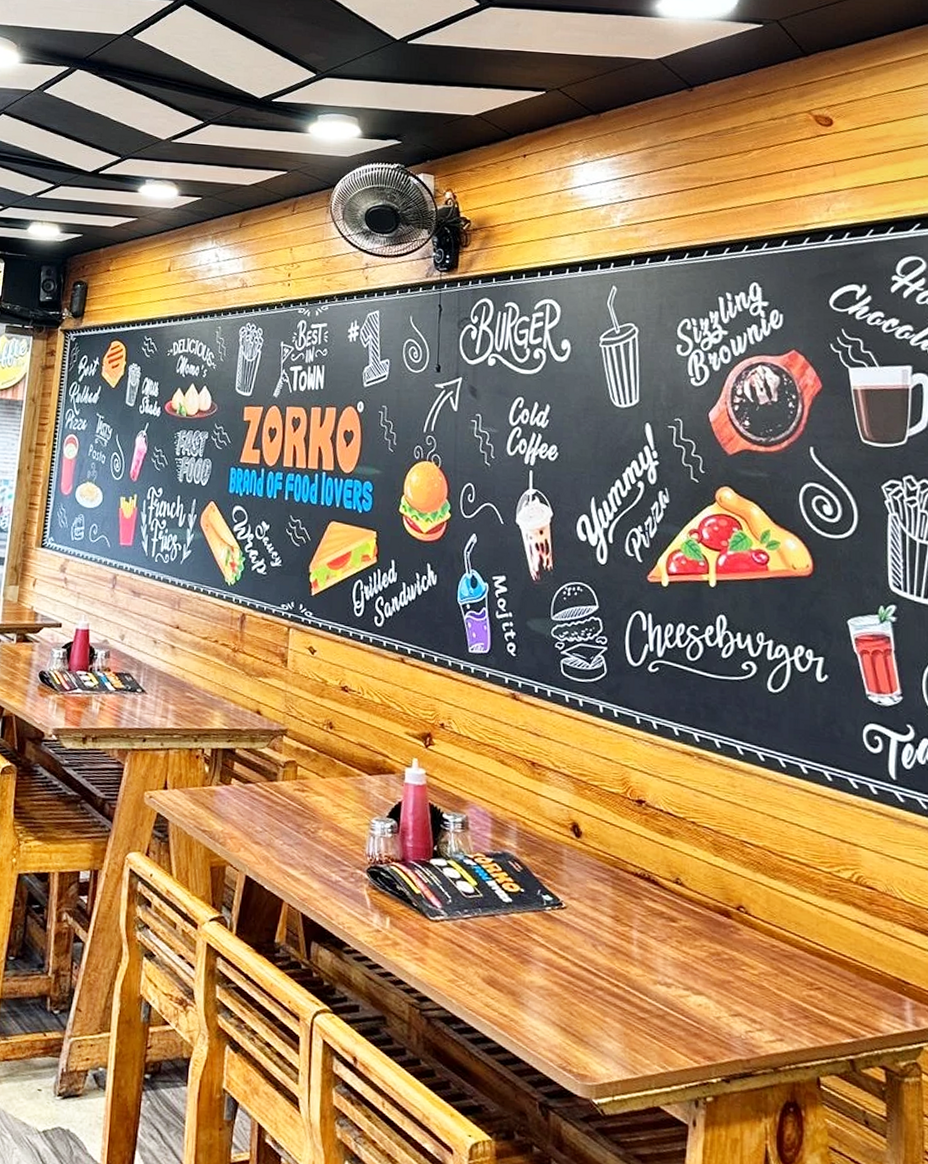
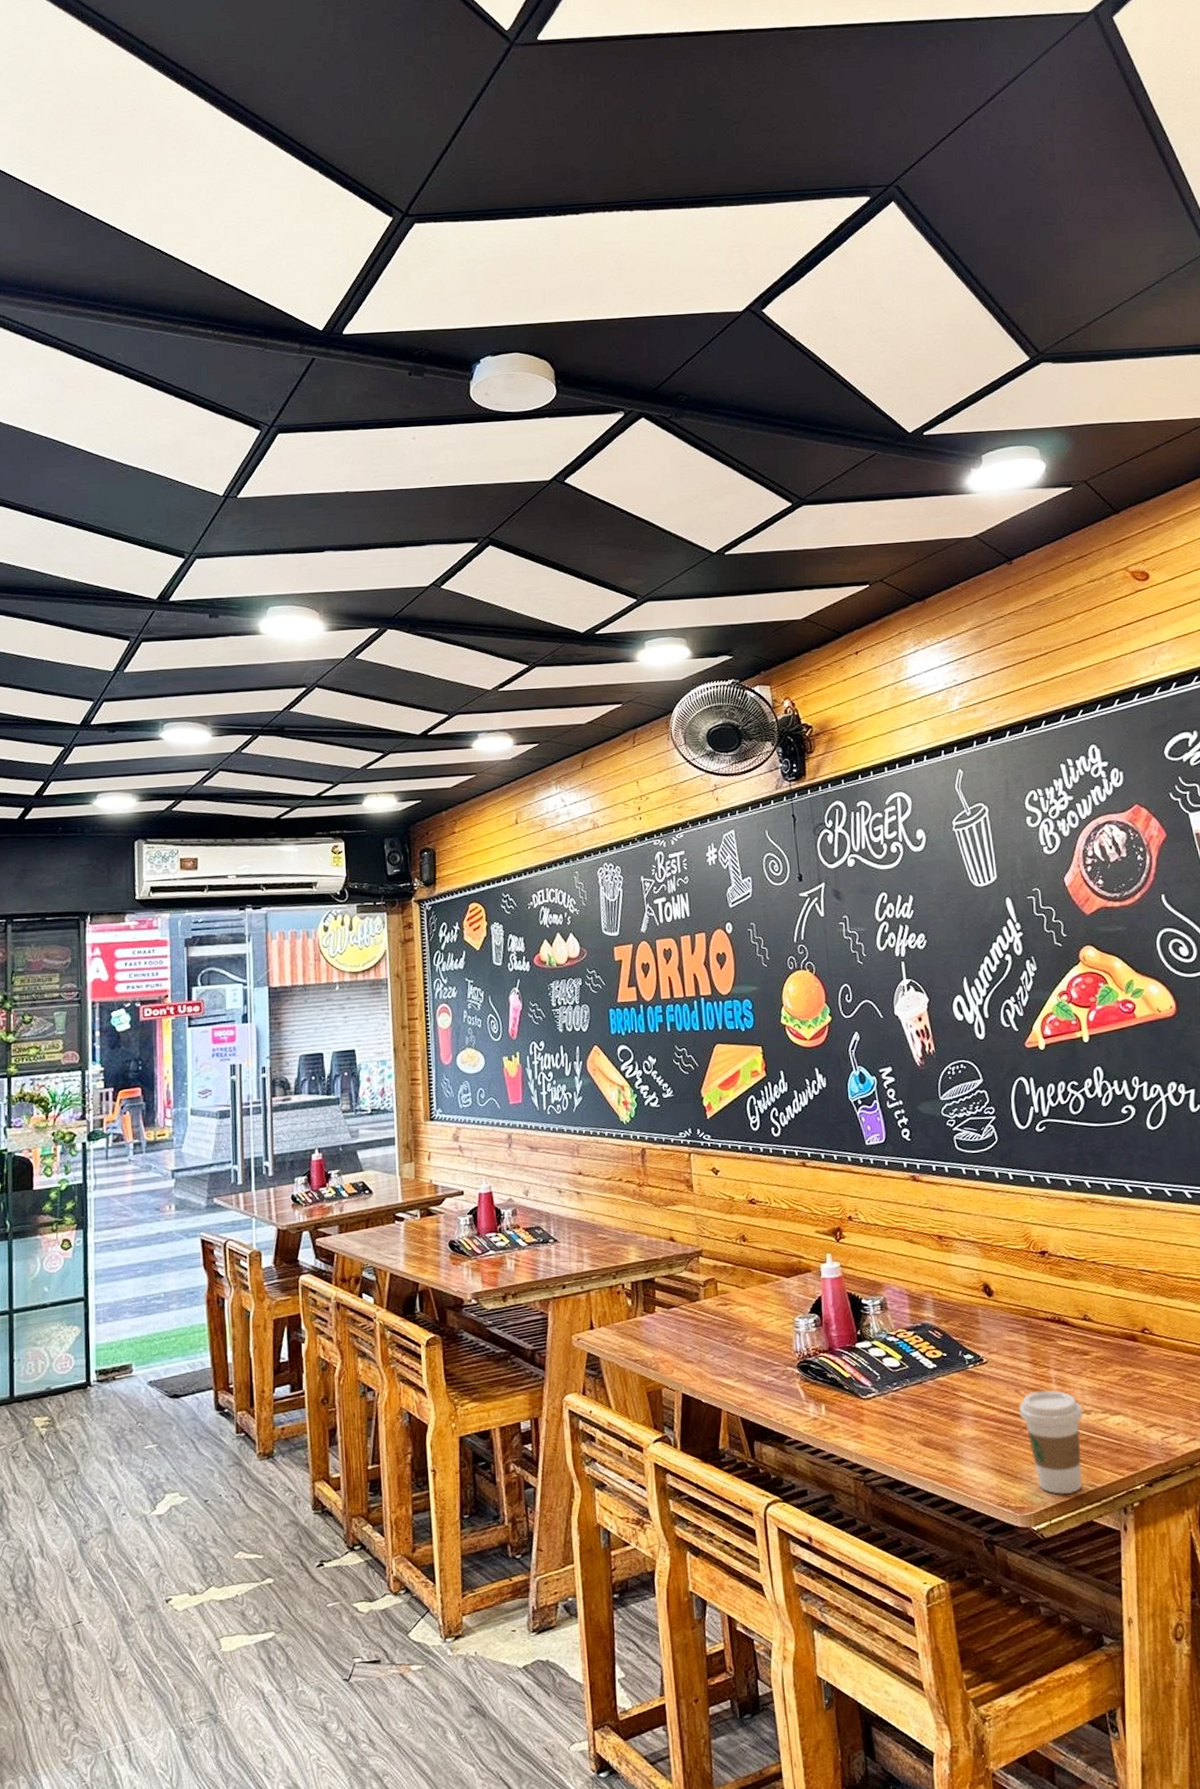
coffee cup: none [594,949,663,1072] -> present [1019,1390,1083,1494]

